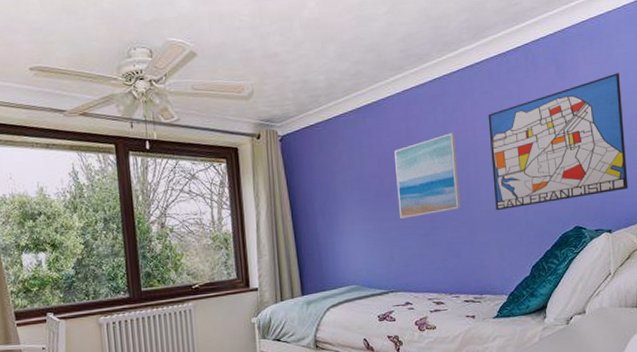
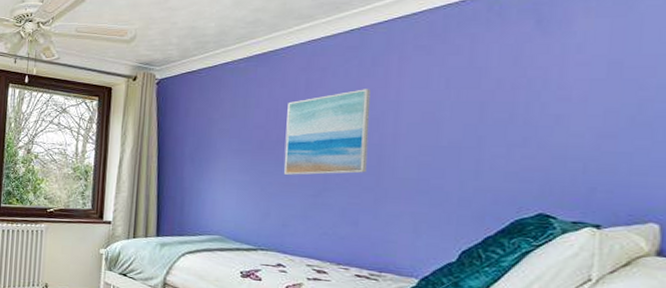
wall art: present [488,73,628,211] -> none [416,29,647,181]

